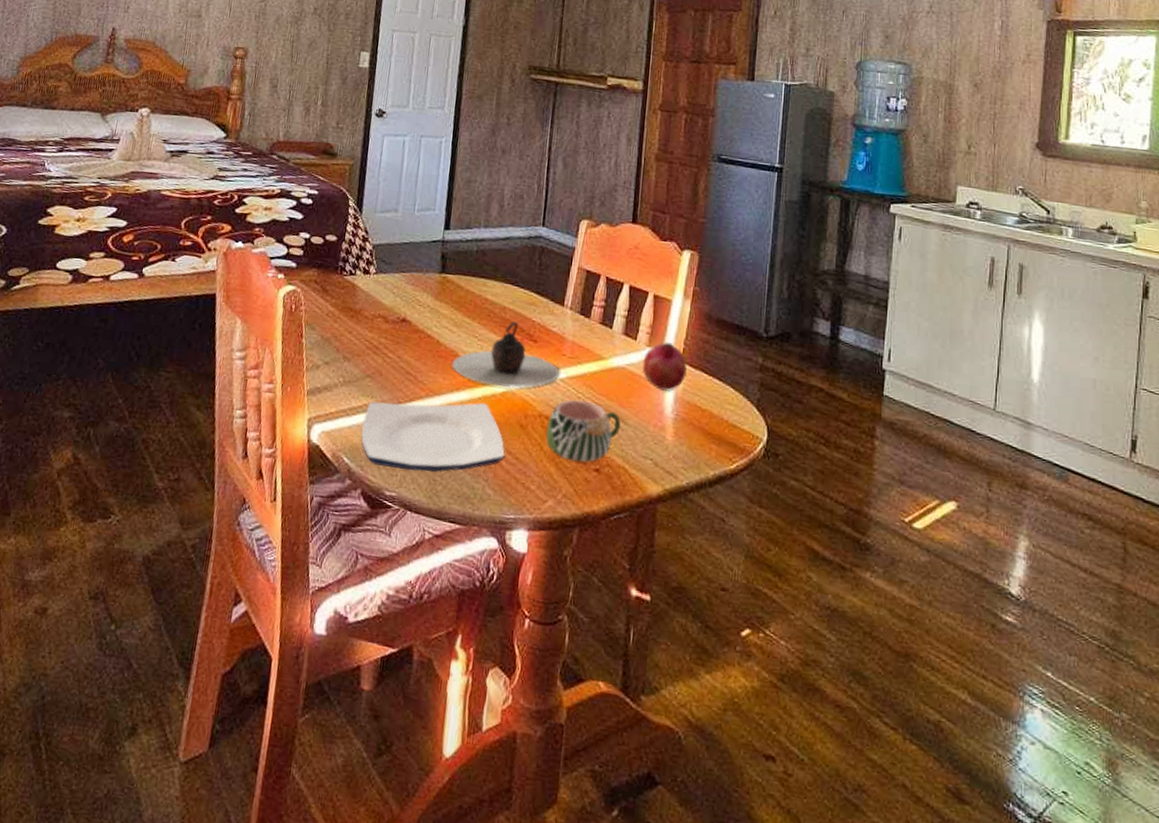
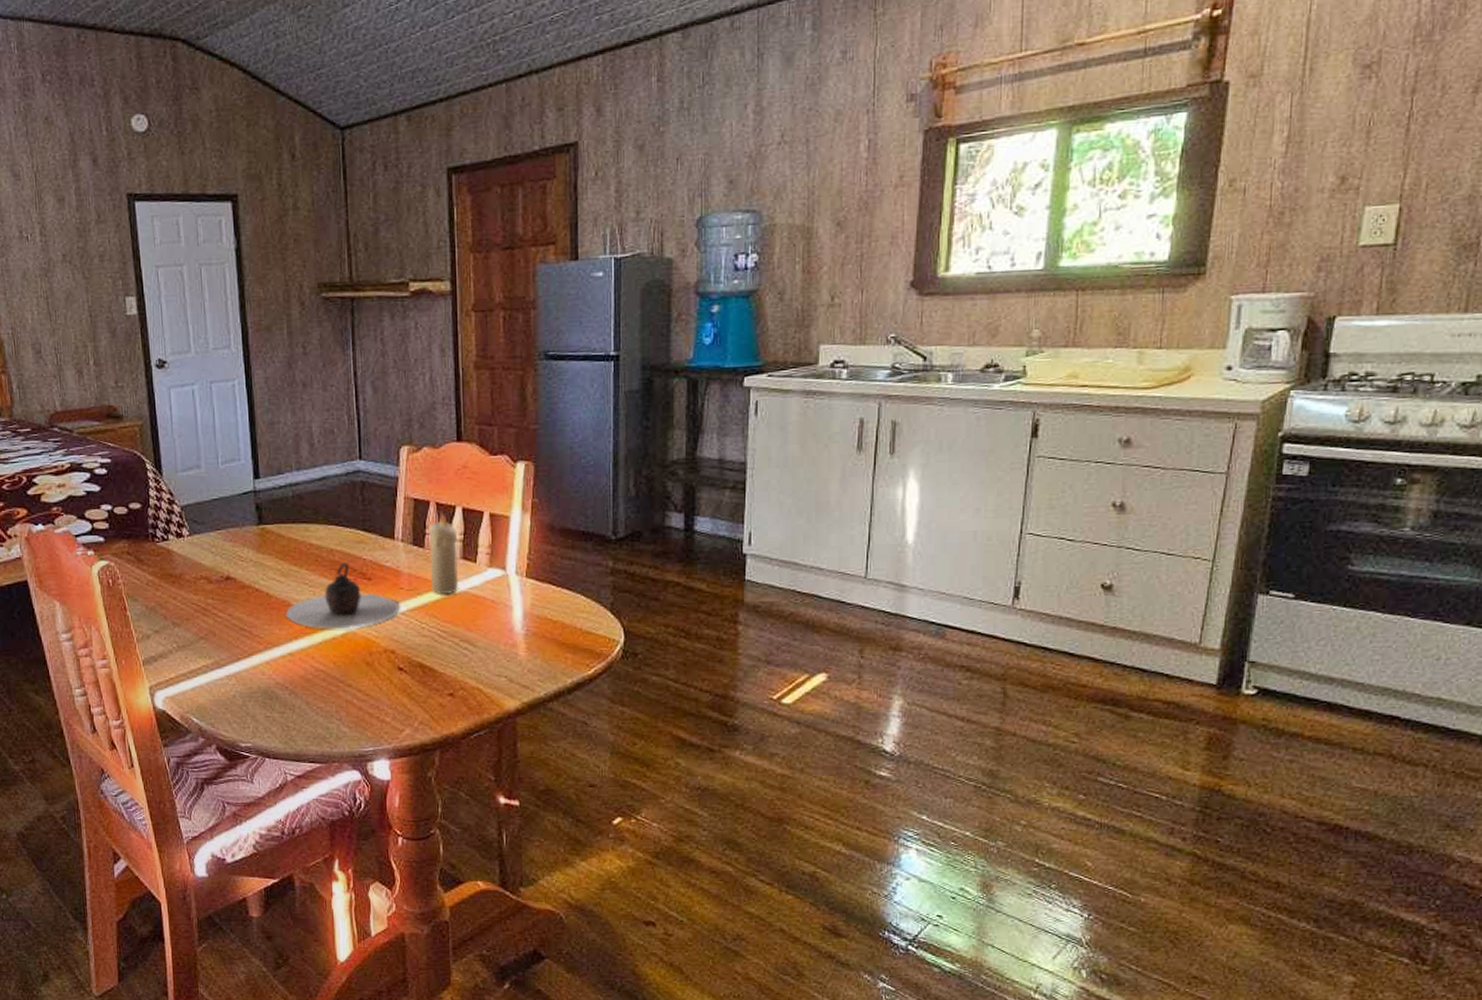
plate: present [361,401,505,473] -> none [204,647,355,721]
mug: present [546,399,621,462] -> none [393,630,471,690]
candle: none [592,285,622,368] -> present [427,510,459,595]
fruit: present [642,342,687,392] -> none [485,560,533,610]

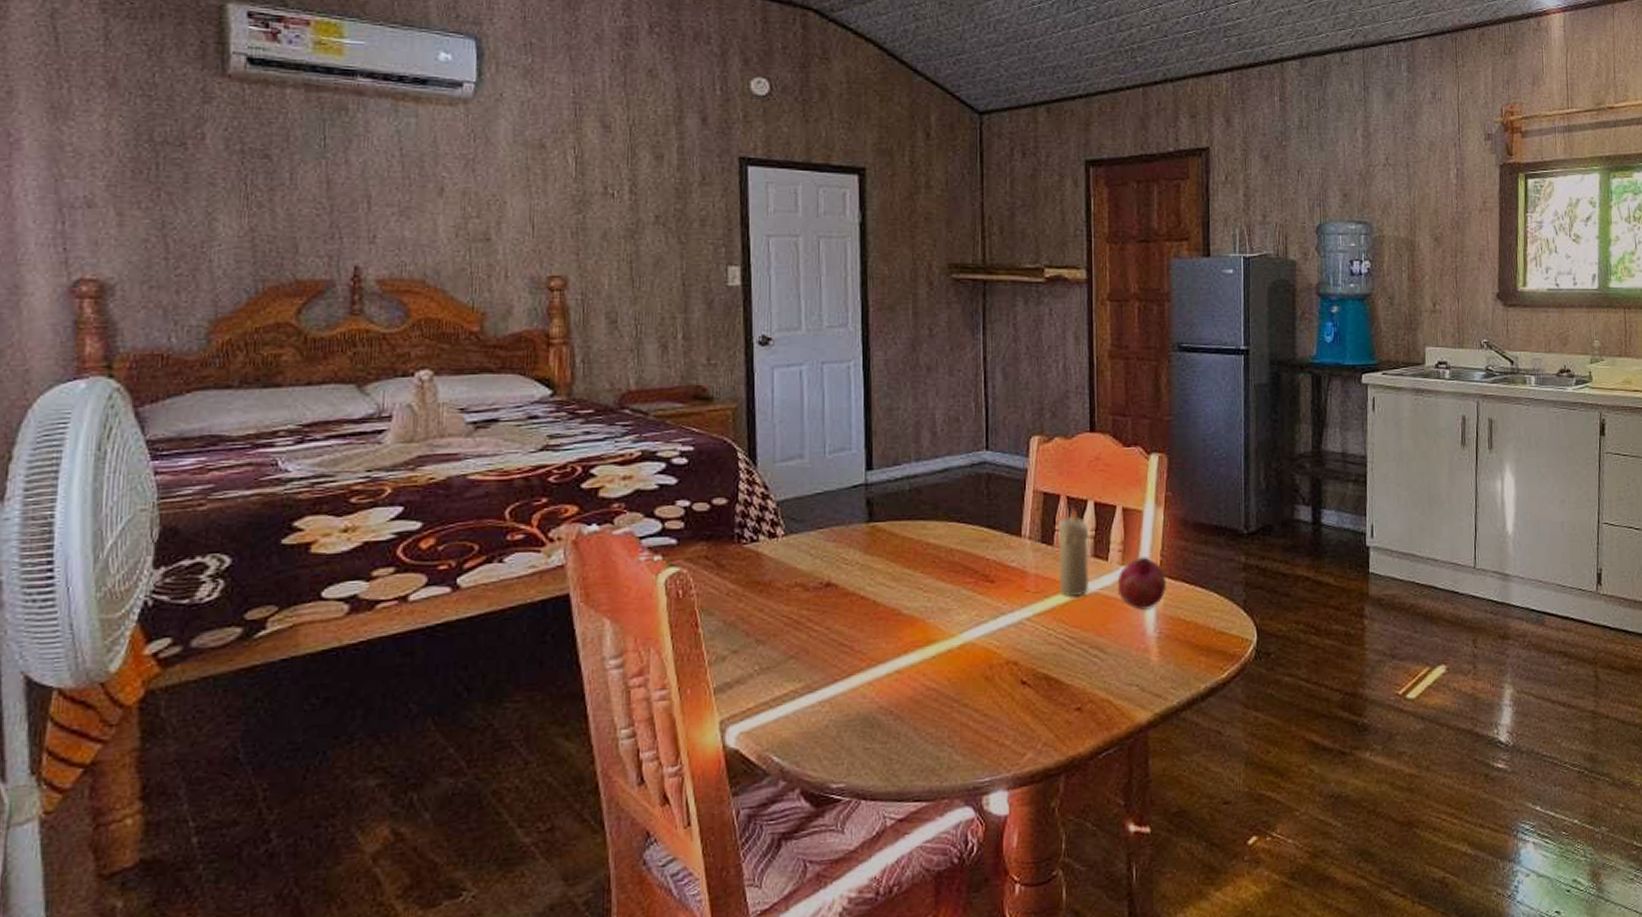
teapot: present [286,562,400,629] -> none [895,562,1025,640]
fruit: none [485,560,533,610] -> present [1117,557,1166,611]

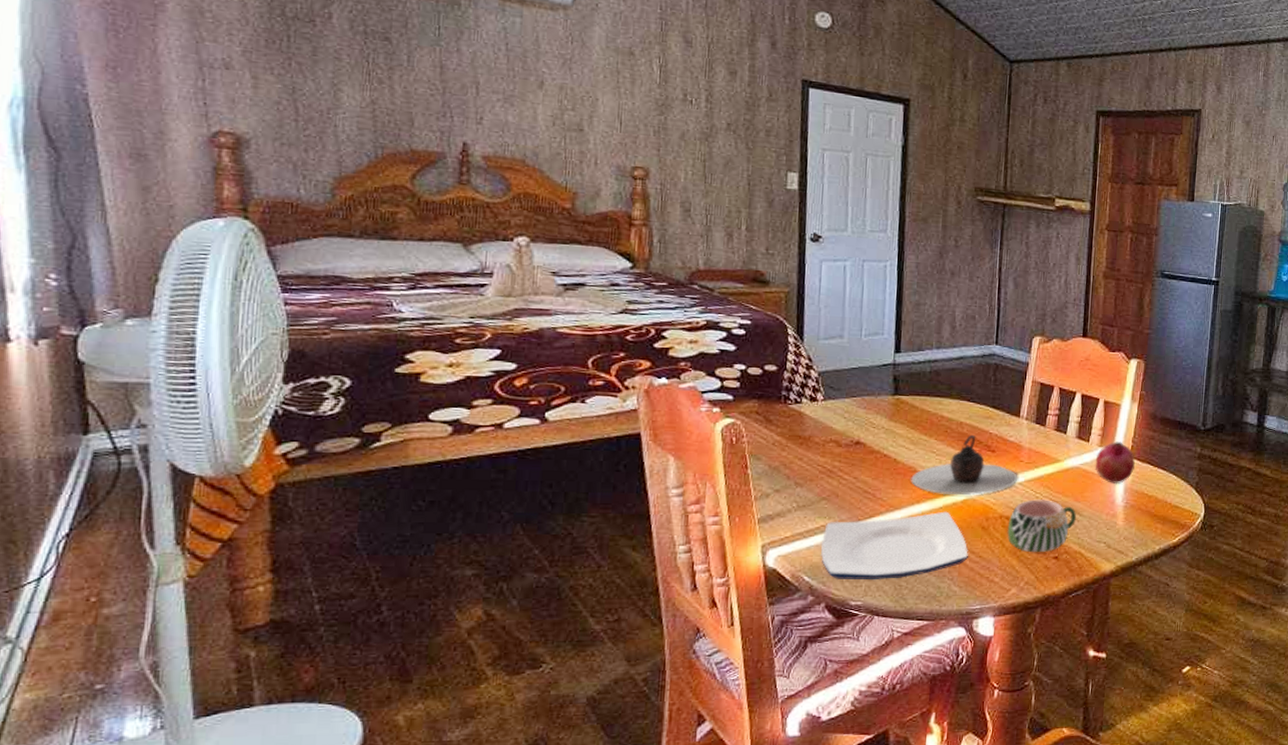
plate: none [791,661,971,757] -> present [821,511,968,579]
teapot: none [895,562,1025,640] -> present [911,434,1018,496]
mug: none [1016,636,1101,705] -> present [1007,499,1077,553]
candle: present [1057,504,1090,597] -> none [1048,395,1075,469]

